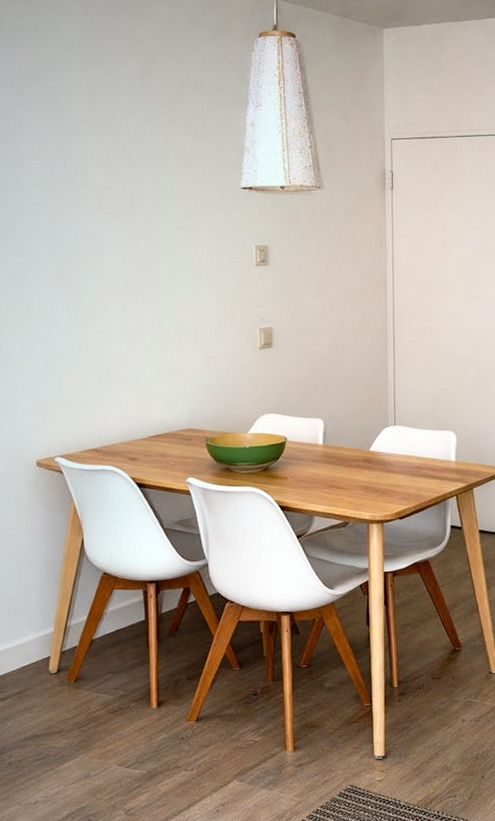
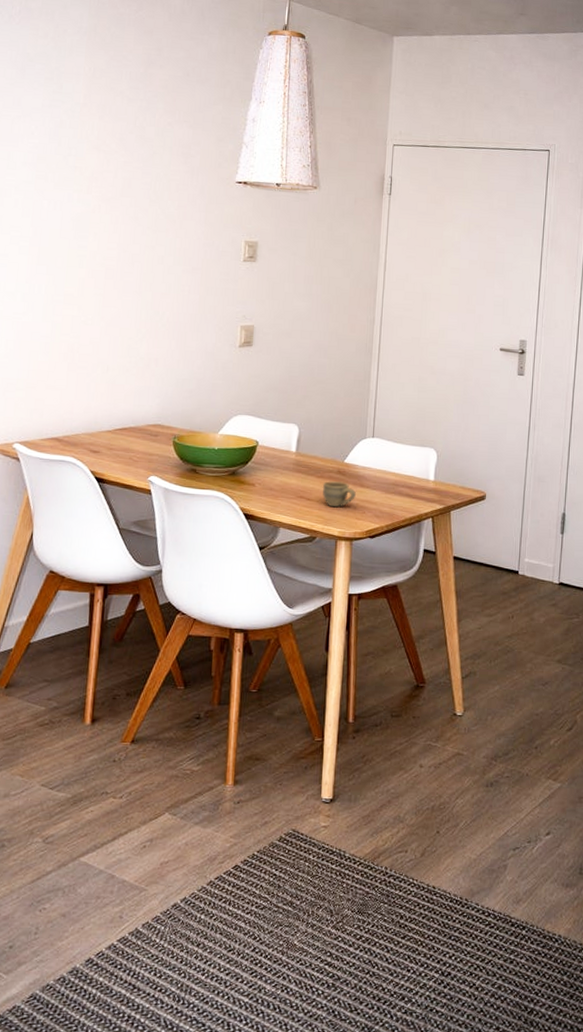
cup: none [350,469,383,494] -> present [322,481,356,508]

